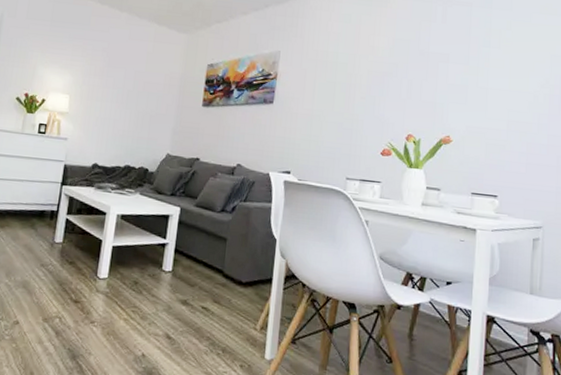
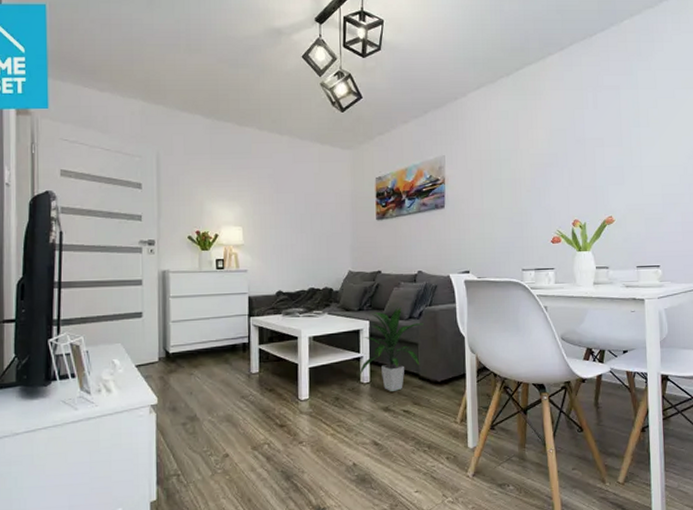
indoor plant: none [162,197,236,285] -> present [359,307,424,391]

